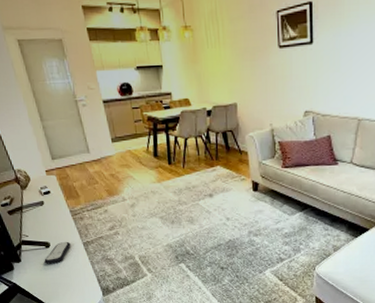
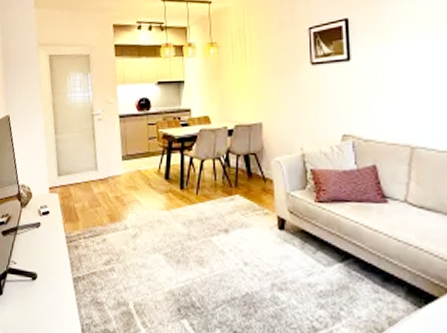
remote control: present [44,241,71,264] -> none [27,274,60,302]

